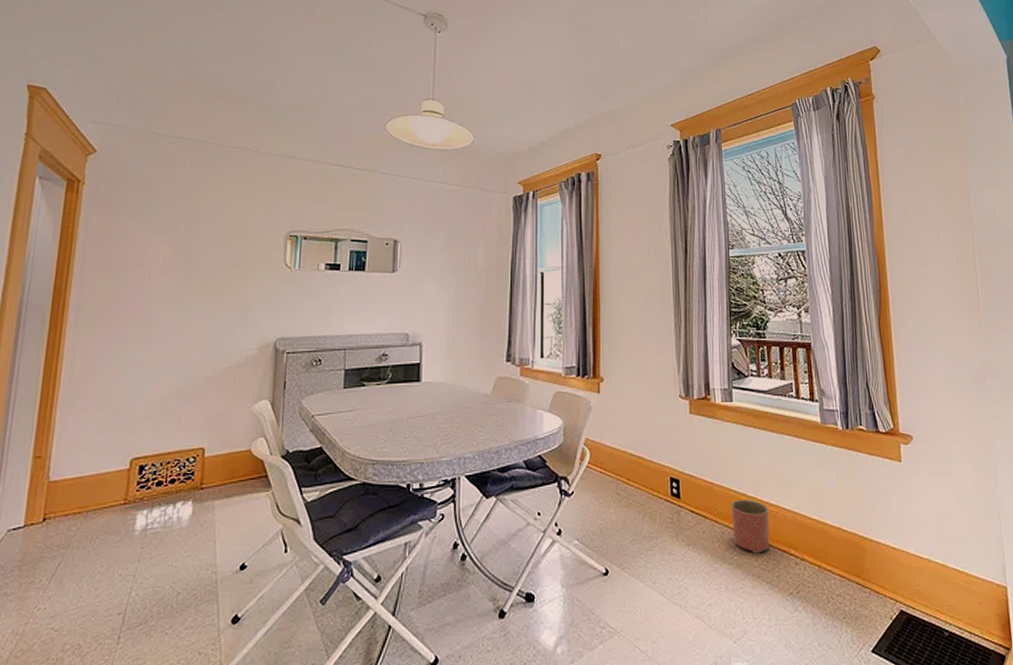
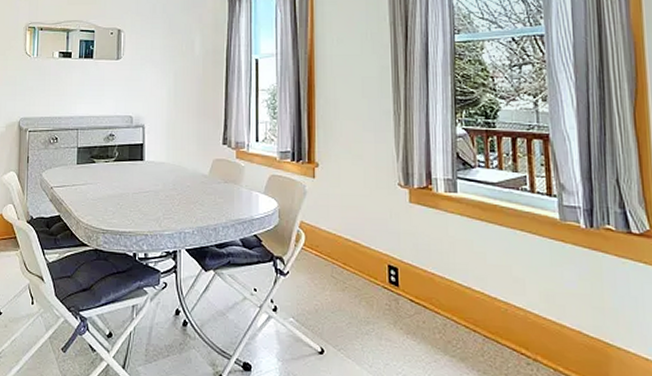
planter: present [731,499,770,554] -> none [454,293,498,349]

